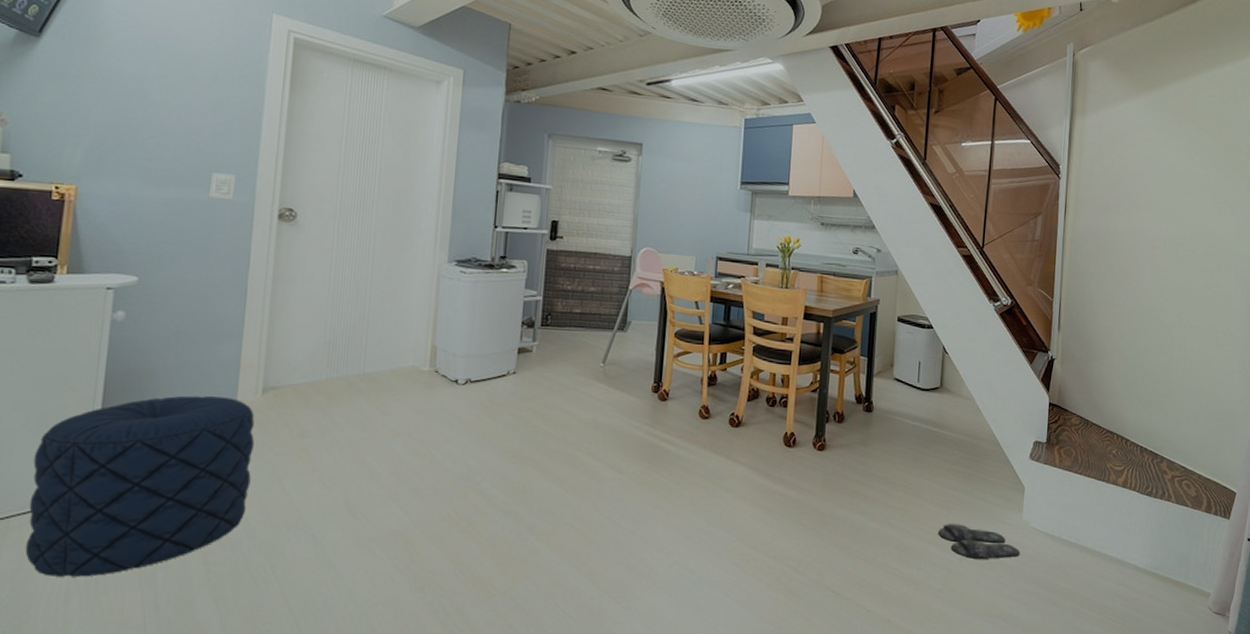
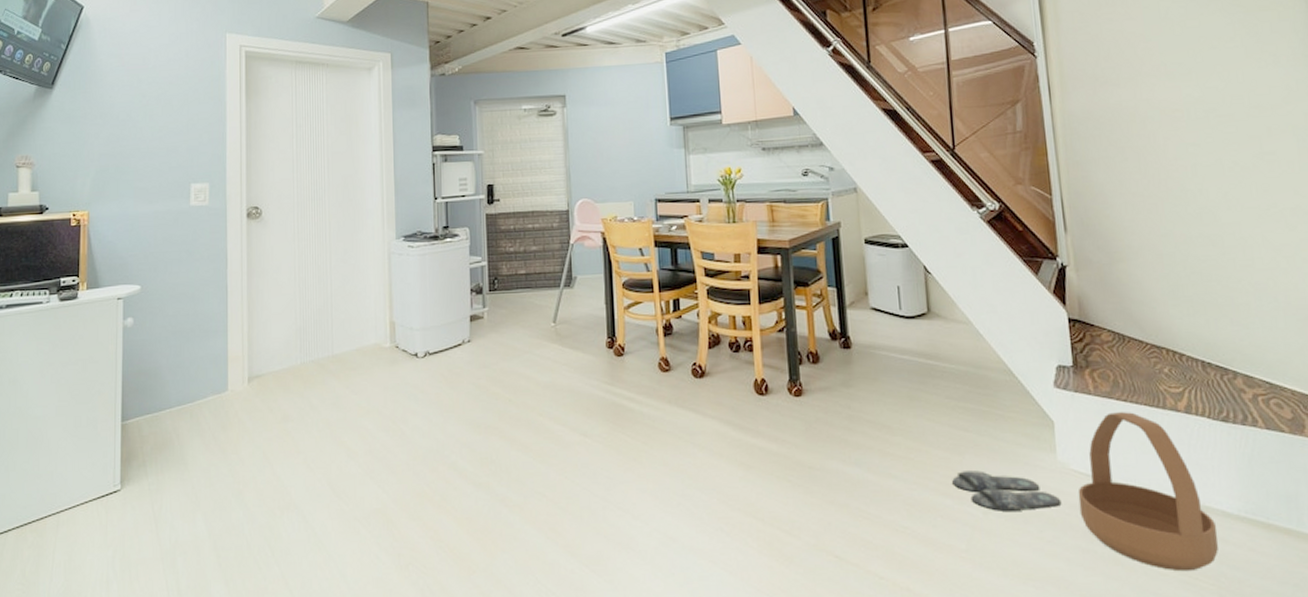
pouf: present [25,395,255,577] -> none [73,389,246,566]
basket: none [1032,483,1130,612] -> present [1078,412,1218,572]

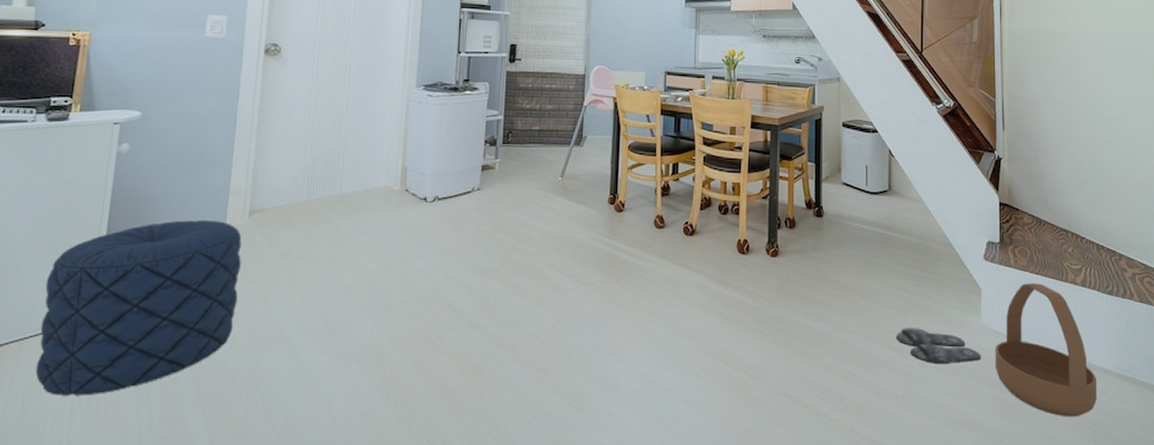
pouf: none [73,389,246,566] -> present [35,220,242,396]

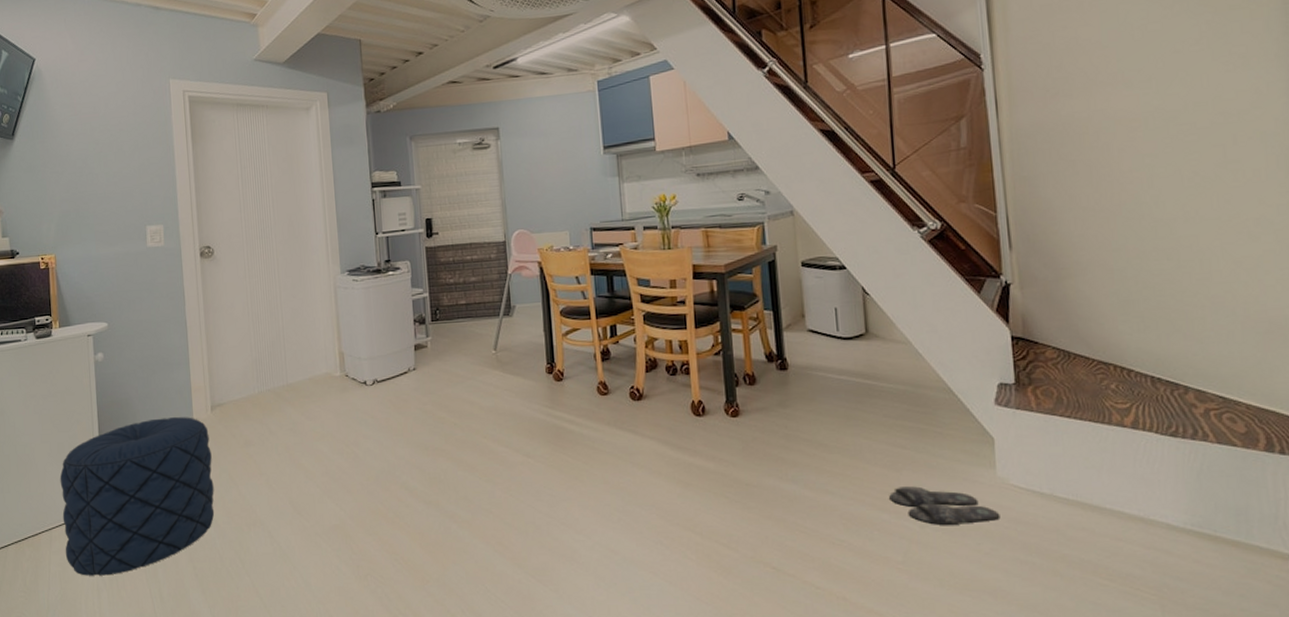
basket: present [995,283,1098,417] -> none [1017,428,1162,582]

